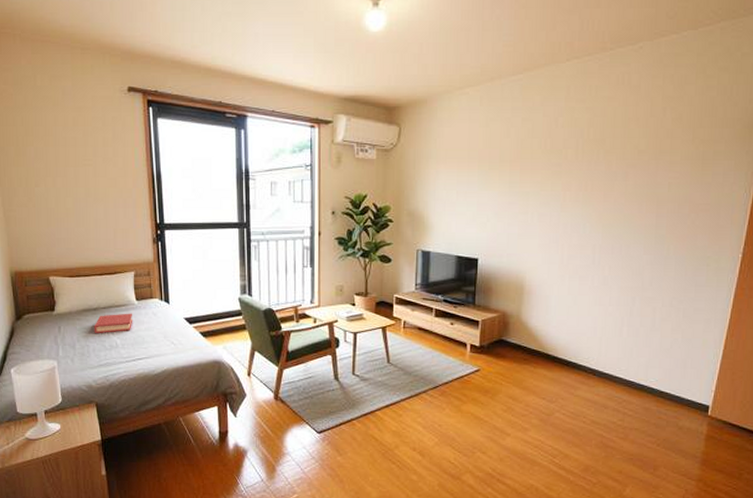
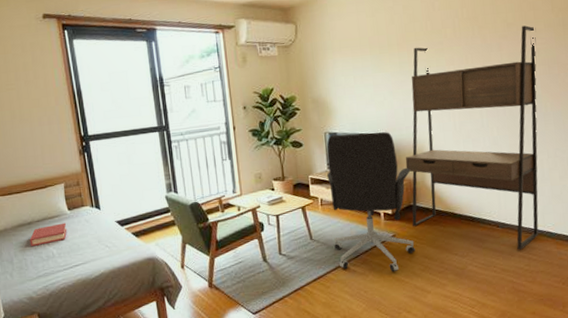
office chair: none [411,254,506,409] -> present [326,131,415,273]
desk: none [500,155,671,403] -> present [405,25,539,250]

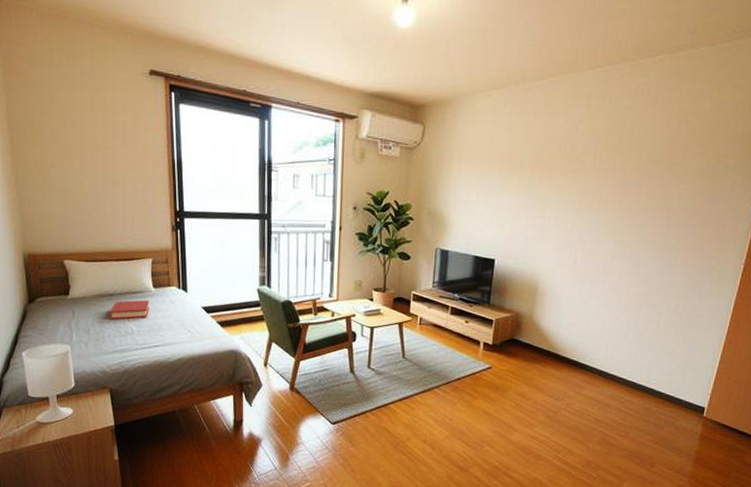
office chair: present [326,131,415,273] -> none [425,252,520,405]
desk: present [405,25,539,250] -> none [512,166,683,402]

